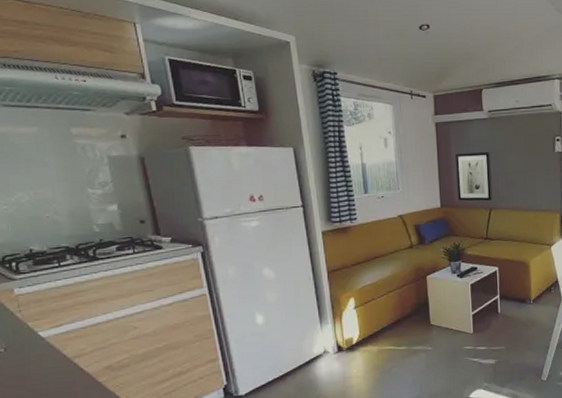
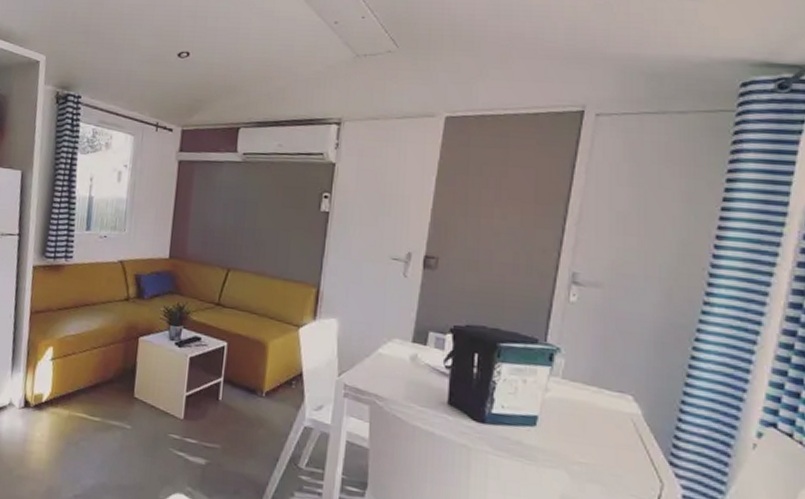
wall art: present [455,152,493,201] -> none [191,198,238,259]

